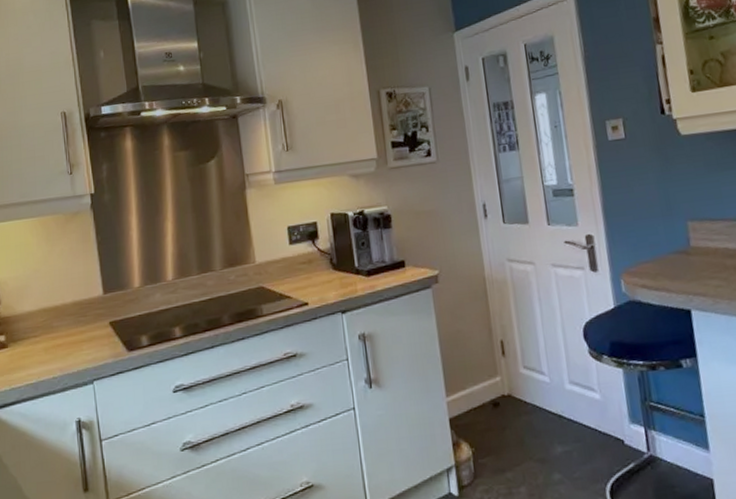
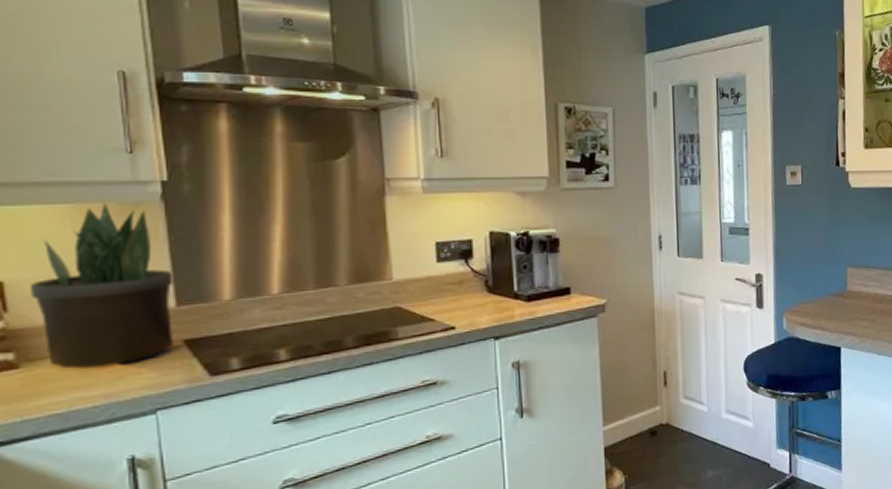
planter: none [12,214,102,348] -> present [29,202,174,369]

